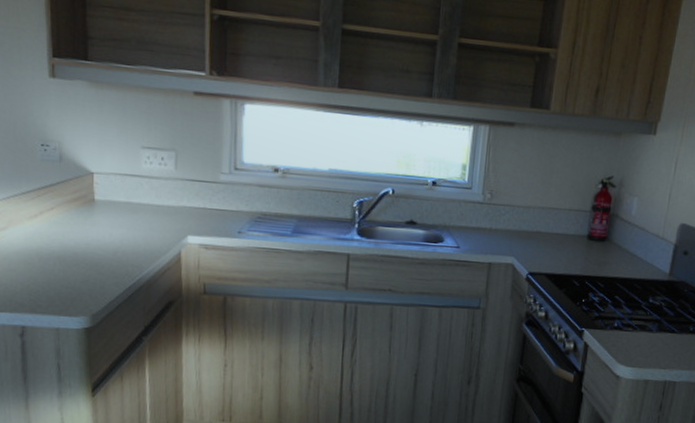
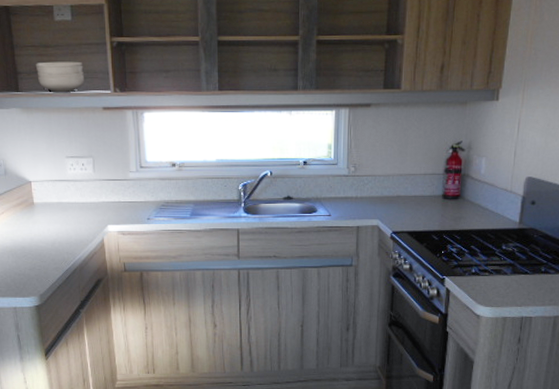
bowl: none [112,28,175,69] -> present [35,61,85,92]

